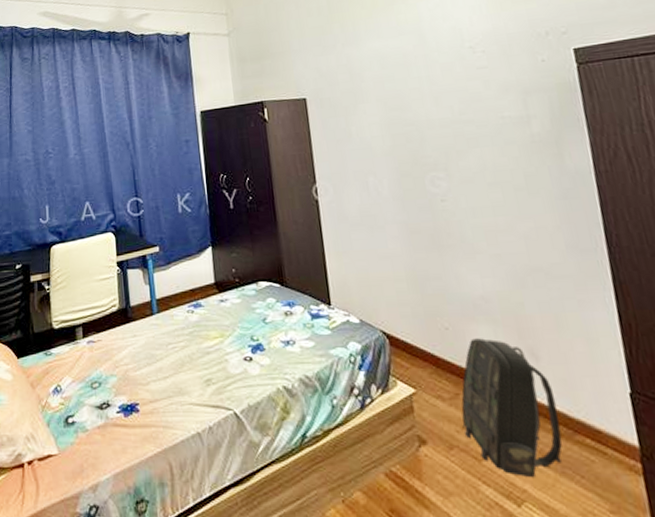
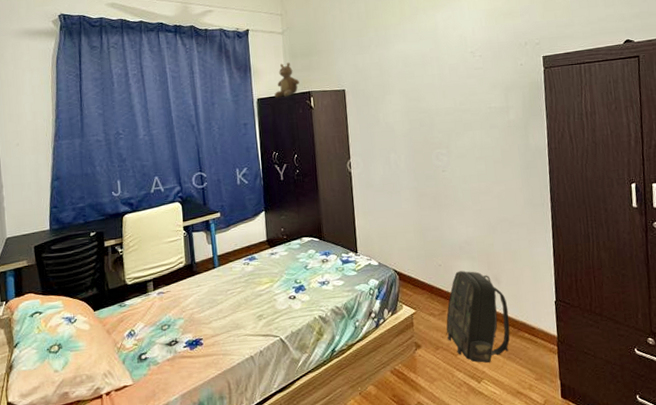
teddy bear: none [220,68,250,110] -> present [274,62,300,98]

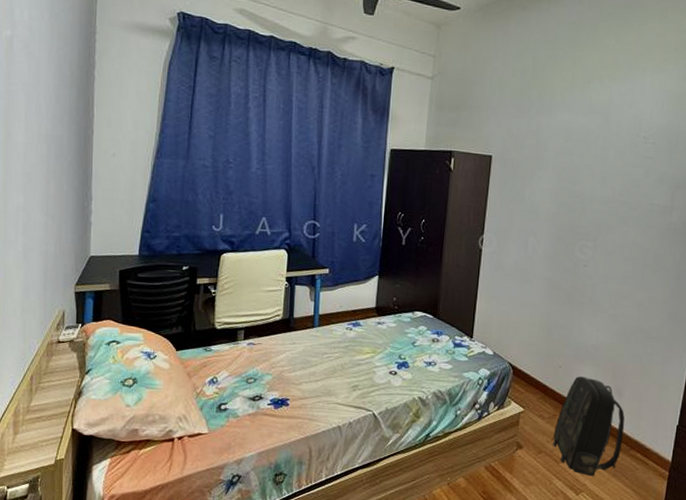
teddy bear: present [274,62,300,98] -> none [411,113,442,153]

